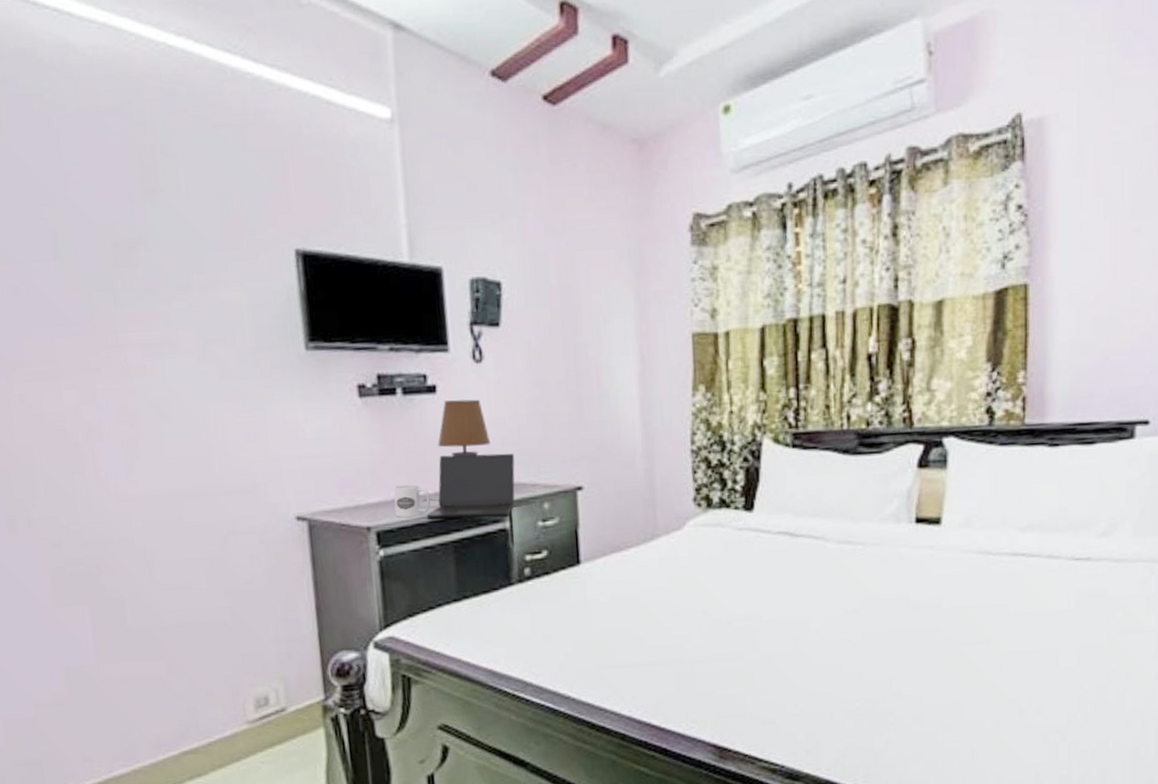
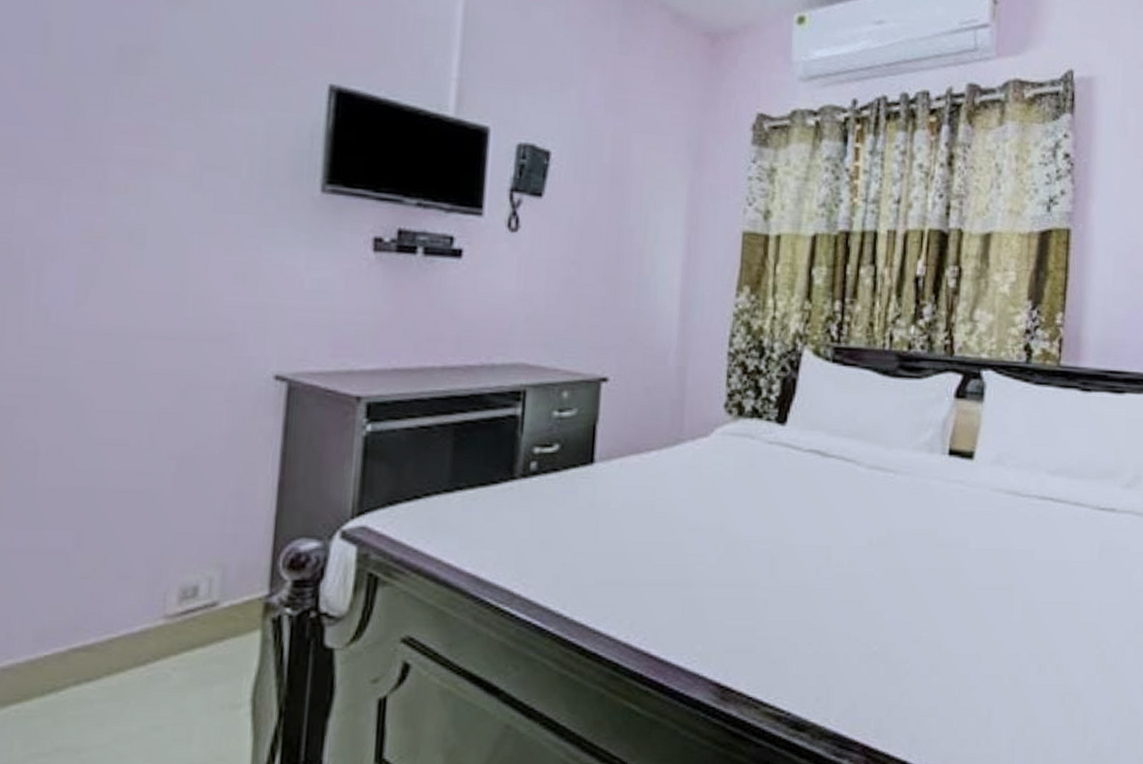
mug: present [393,484,430,517] -> none [392,353,436,390]
table lamp: present [423,399,491,502] -> none [428,268,514,376]
laptop: present [426,453,515,519] -> none [428,326,537,402]

